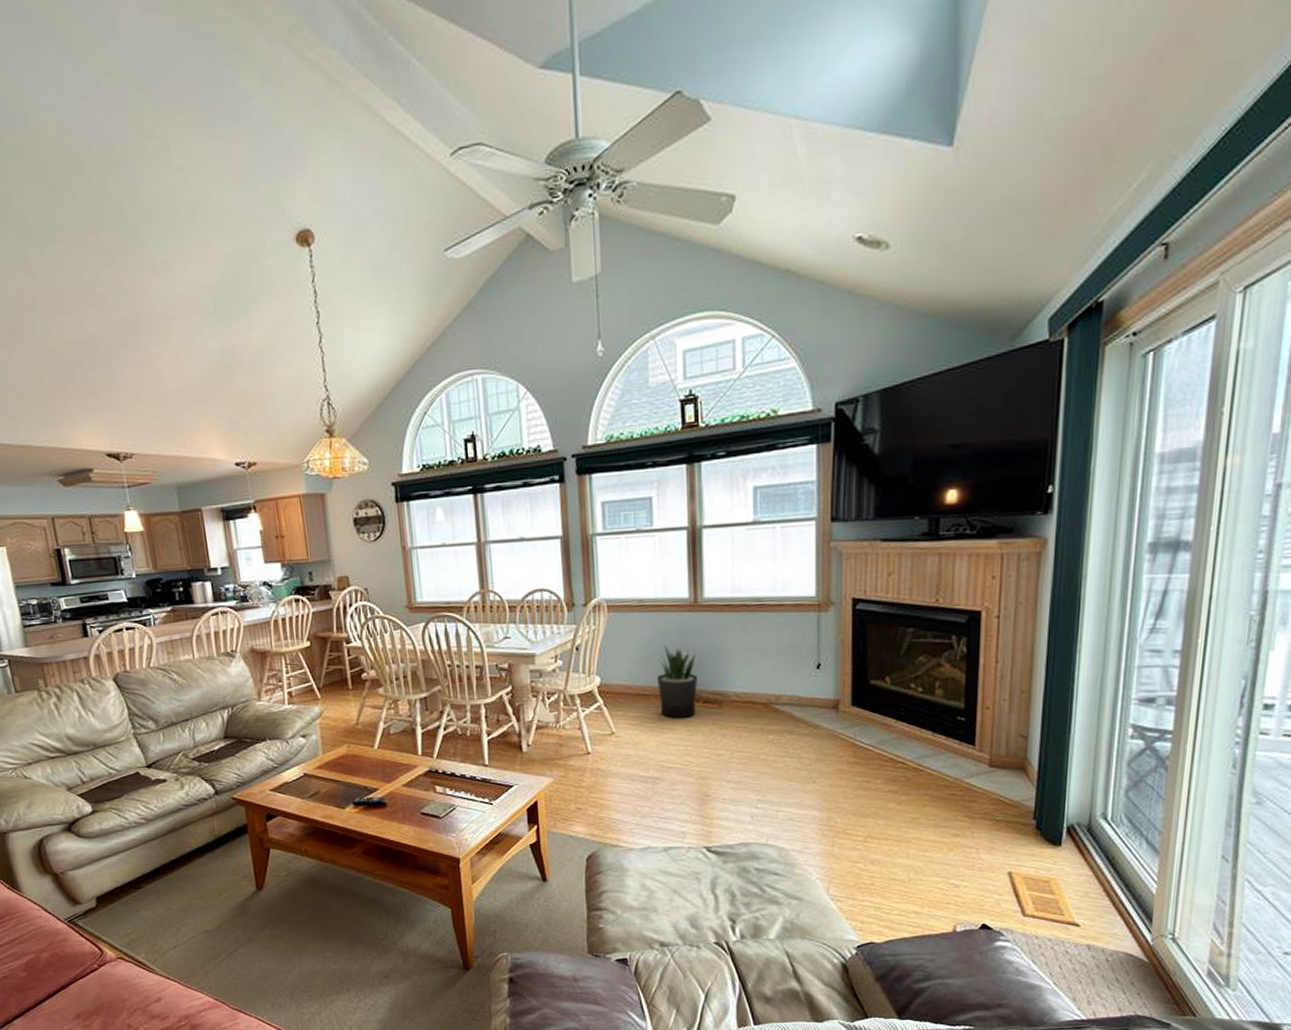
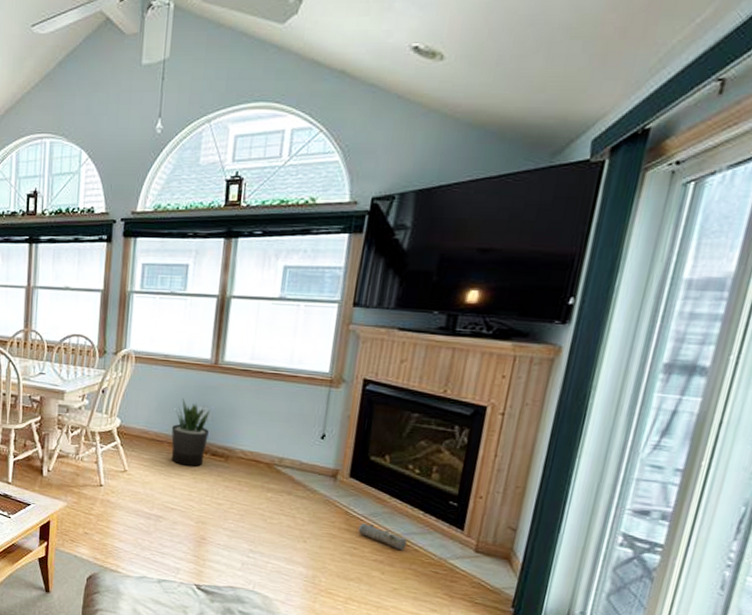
decorative log: none [868,753,920,777] -> present [358,524,408,551]

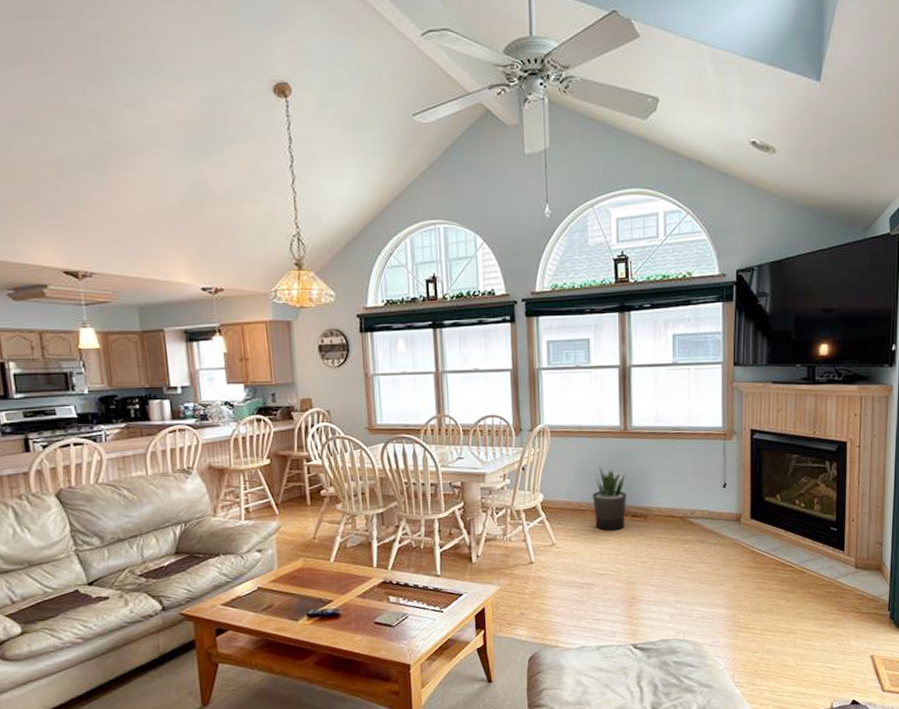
decorative log: present [358,524,408,551] -> none [763,559,804,578]

